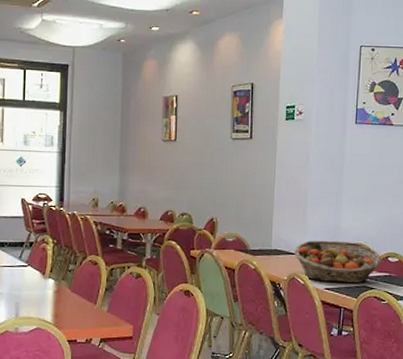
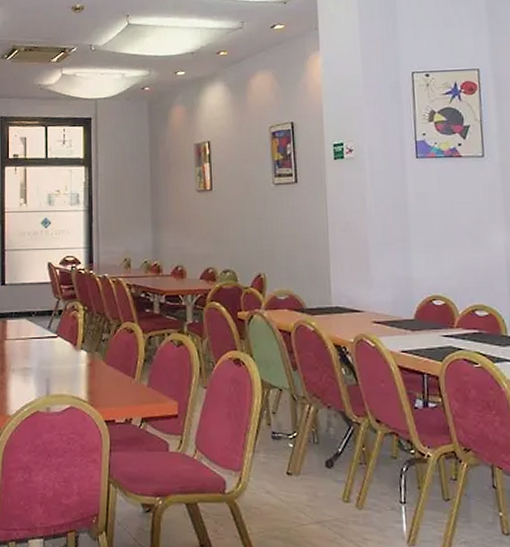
fruit basket: present [294,240,383,284] -> none [359,293,469,344]

